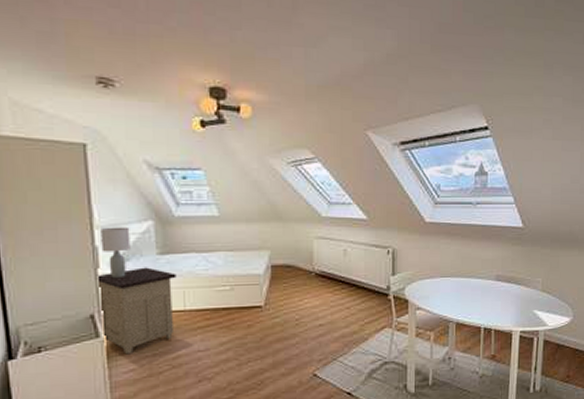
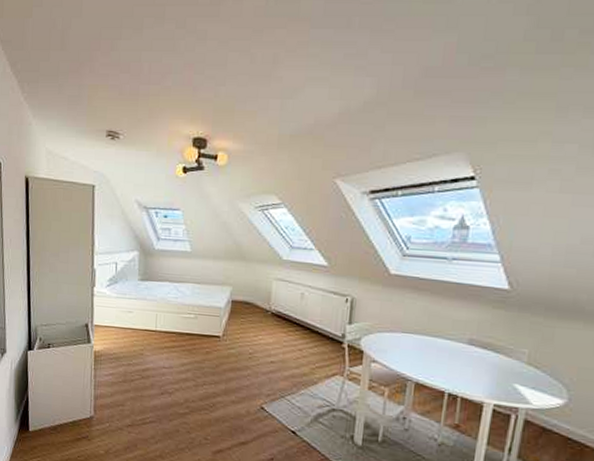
nightstand: present [95,267,176,355] -> none [92,290,152,361]
lamp: present [100,227,131,279] -> none [98,254,120,297]

